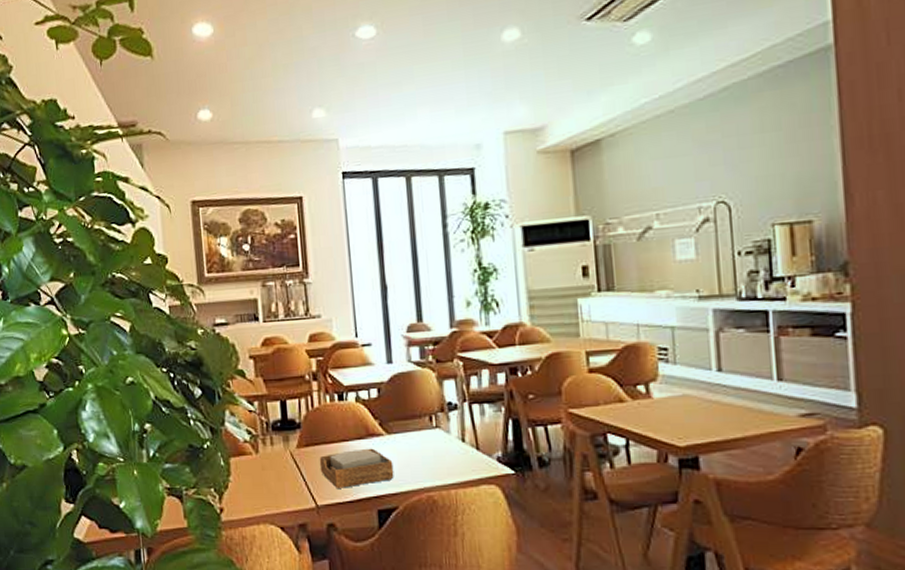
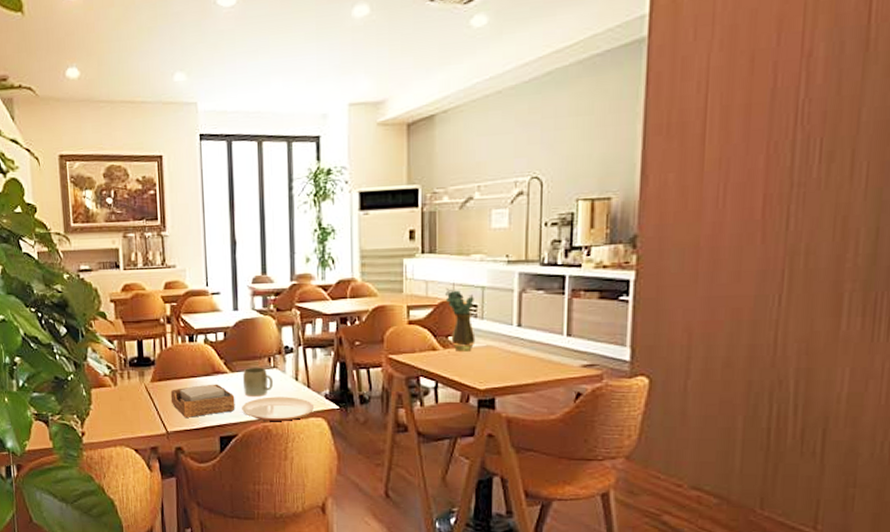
mug: none [401,427,437,463] -> present [242,367,274,398]
plate: none [401,461,486,491] -> present [242,397,315,422]
vase: none [629,329,670,403] -> present [445,287,476,352]

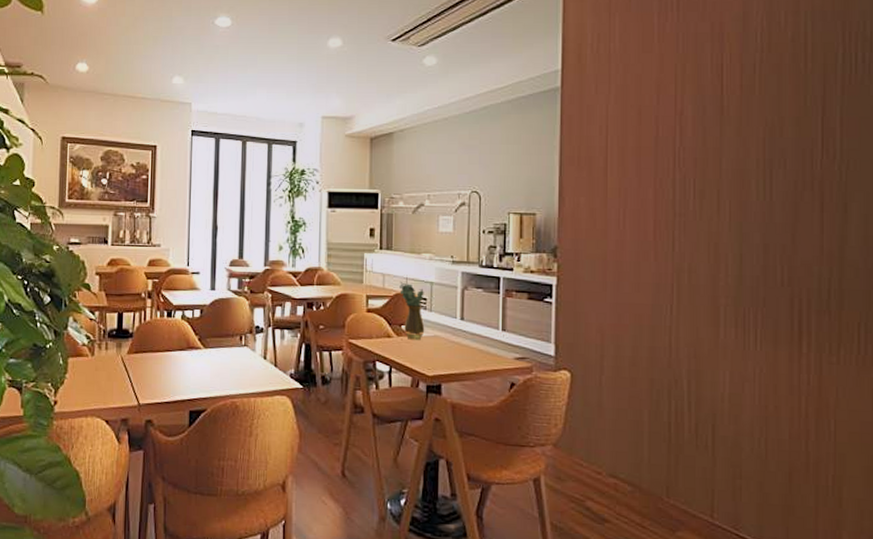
napkin holder: present [170,384,235,418] -> none [145,358,207,391]
mug: present [242,367,274,398] -> none [214,344,244,374]
plate: present [242,397,315,422] -> none [212,373,280,399]

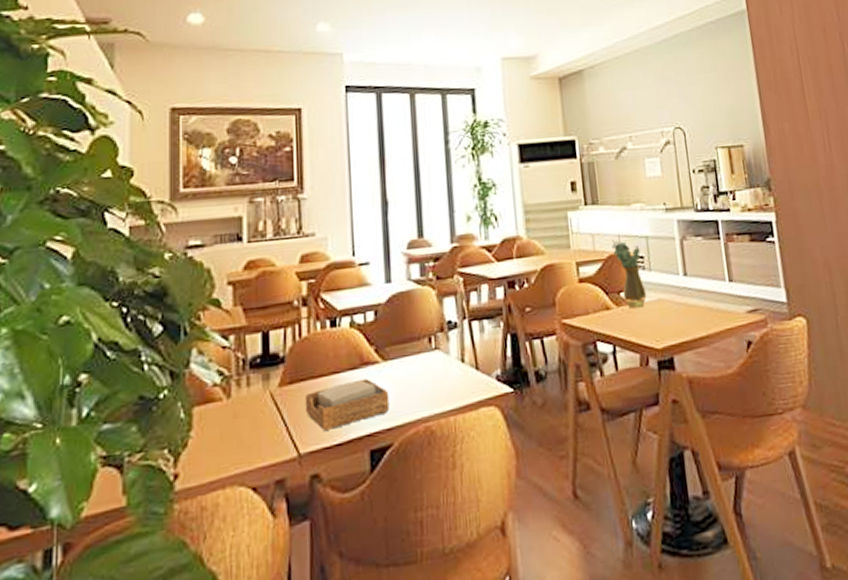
napkin holder: none [145,358,207,391] -> present [304,378,390,430]

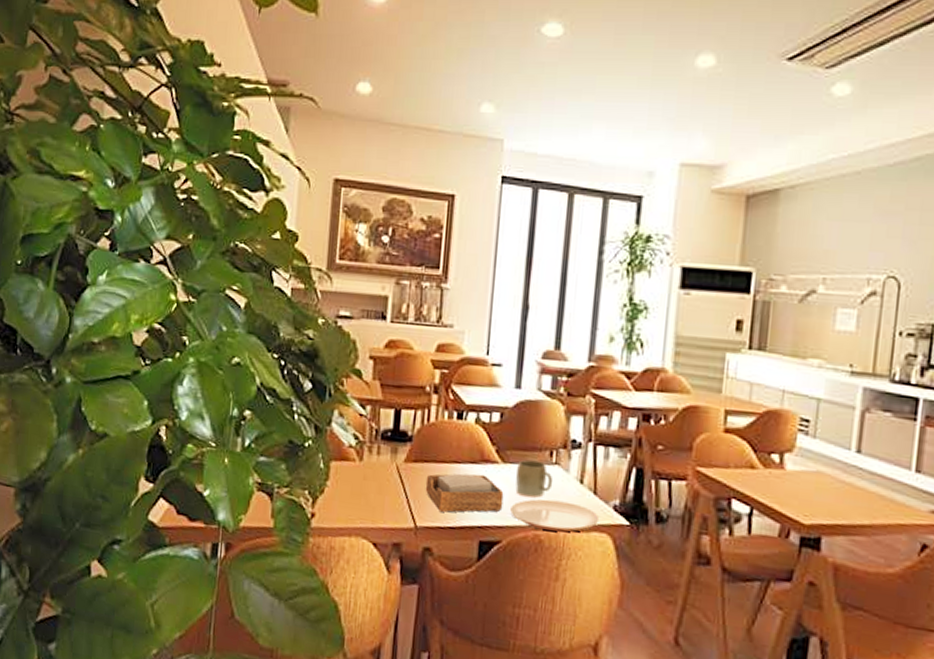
mug: none [398,350,436,391] -> present [515,459,553,498]
plate: none [398,383,486,421] -> present [510,499,600,533]
vase: present [611,239,647,309] -> none [772,393,807,476]

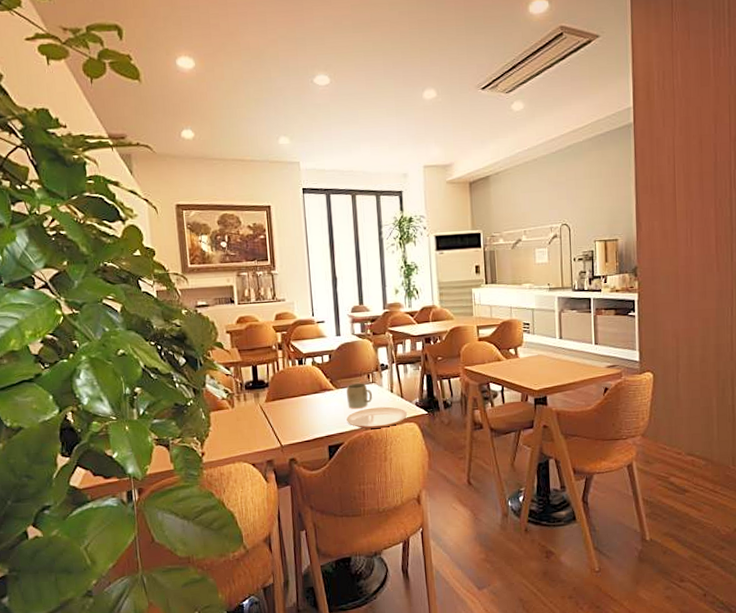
napkin holder: present [425,473,504,513] -> none [283,400,341,431]

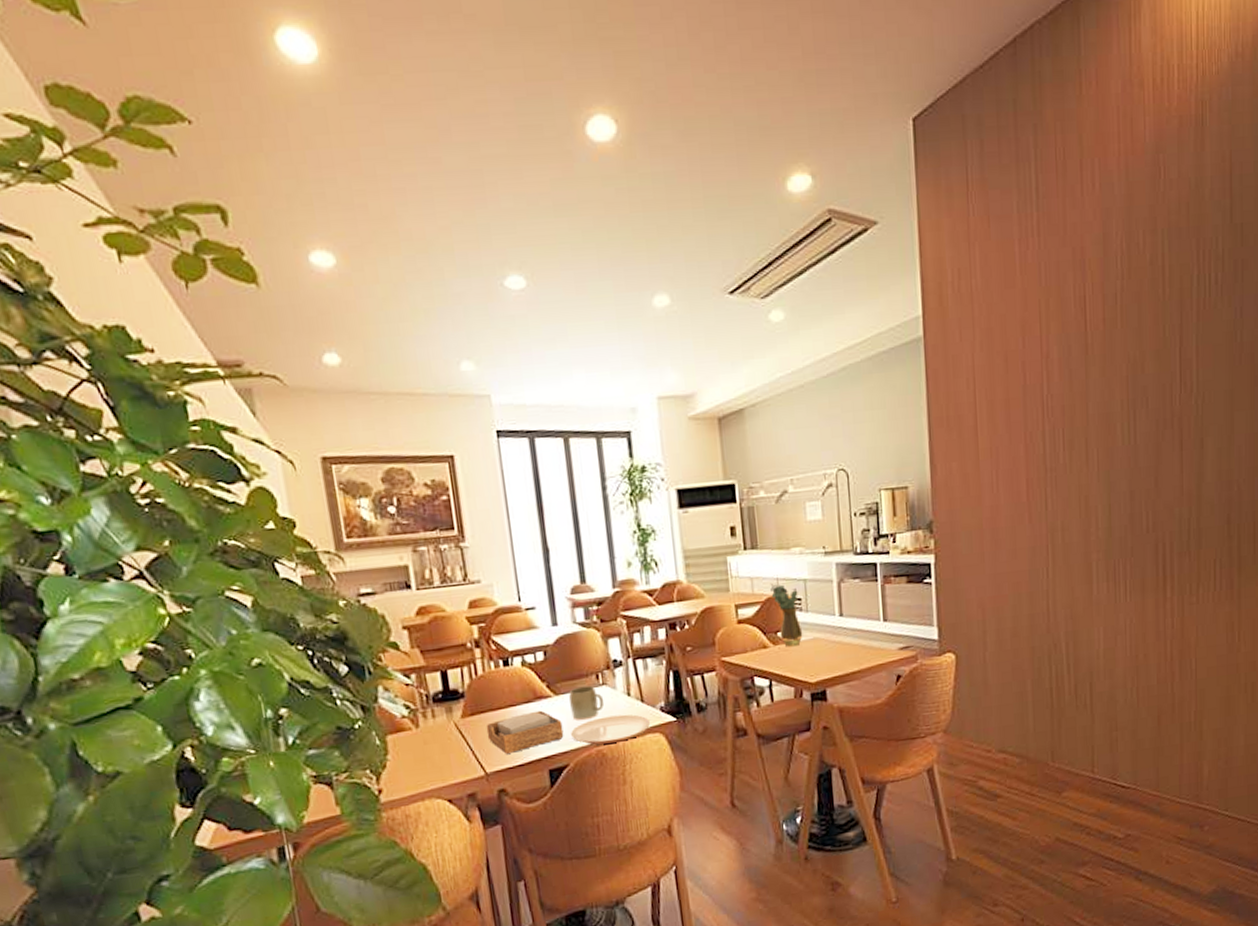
napkin holder: none [283,400,341,431] -> present [486,710,564,754]
vase: none [505,310,530,361] -> present [770,583,803,647]

